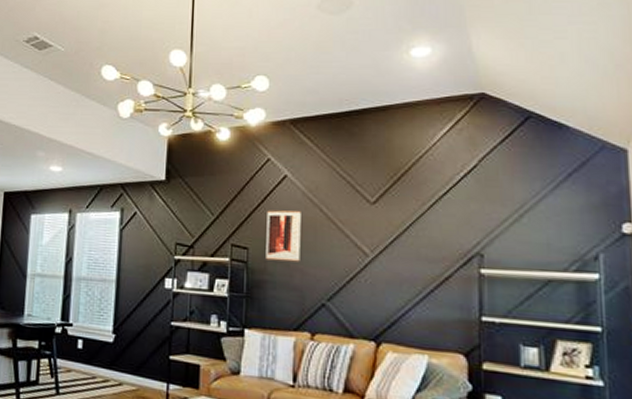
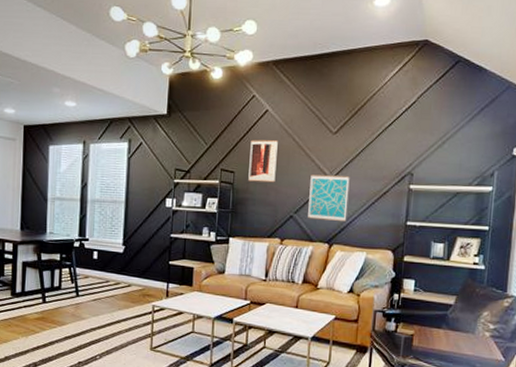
wall art: none [345,253,398,315] -> present [308,174,350,222]

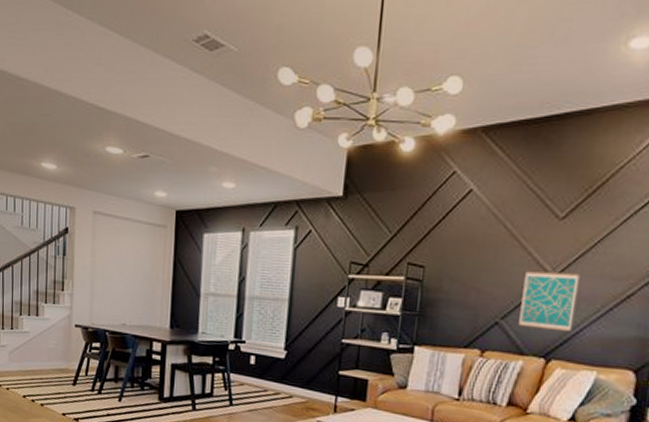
wall art: present [248,139,278,183] -> none [442,227,484,281]

